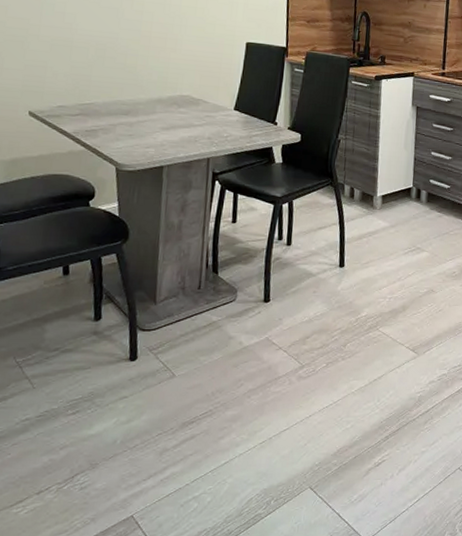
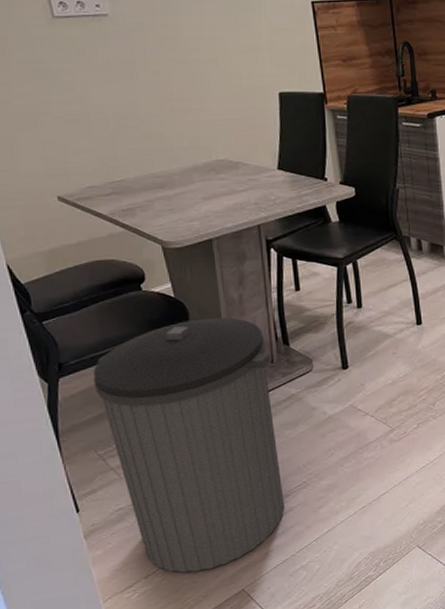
trash can: none [26,239,199,493] -> present [93,317,285,573]

